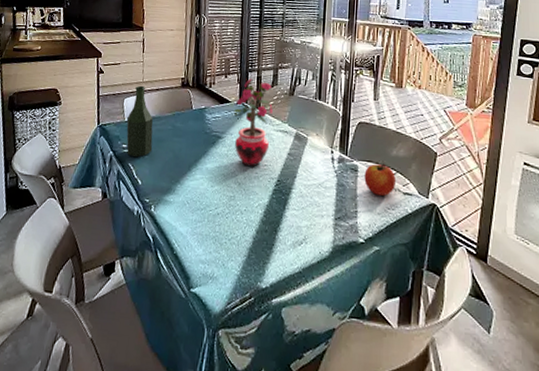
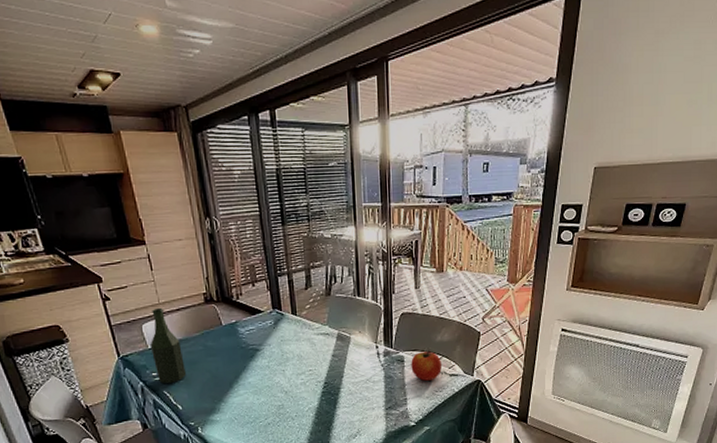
potted plant: present [232,78,275,167] -> none [267,283,312,375]

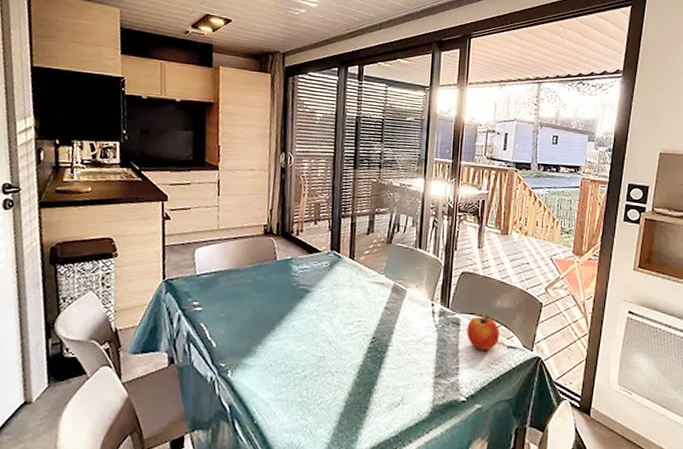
bottle: present [150,307,187,384] -> none [198,233,231,317]

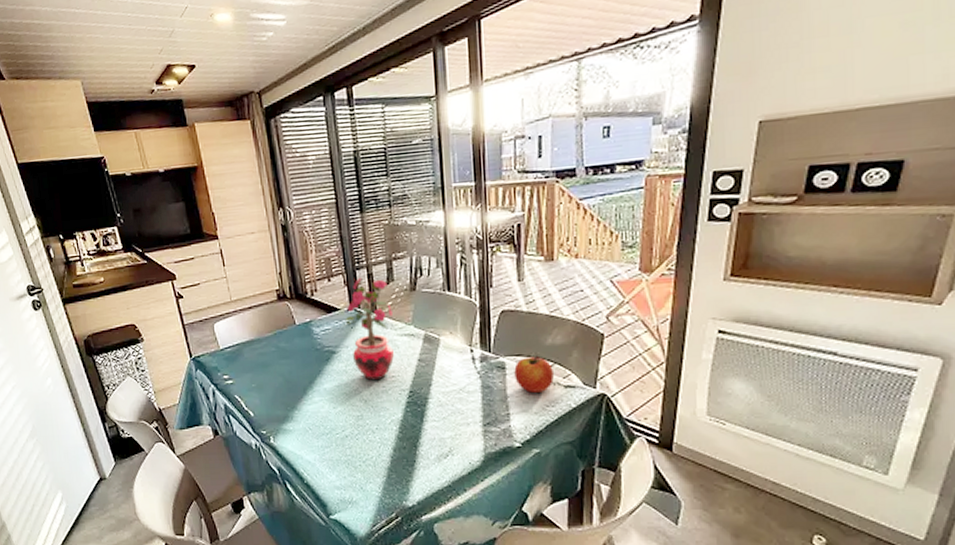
potted plant: none [322,224,371,324] -> present [344,277,395,381]

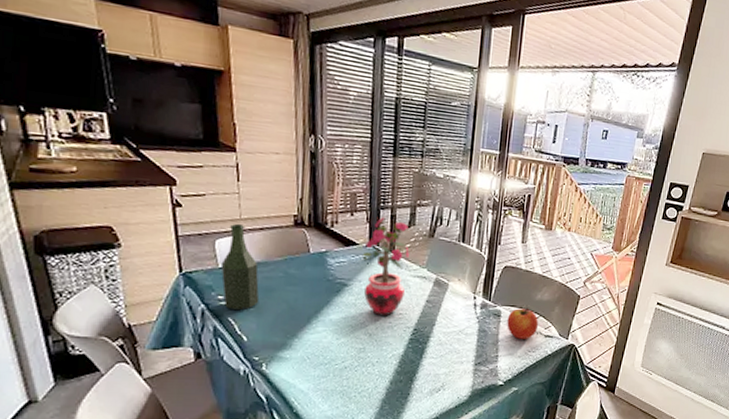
bottle: none [221,305,259,388] -> present [221,223,260,311]

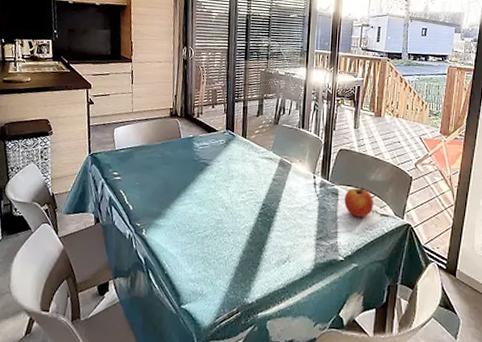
bottle: present [221,223,260,311] -> none [117,115,143,185]
potted plant: present [360,216,412,316] -> none [219,108,261,192]

